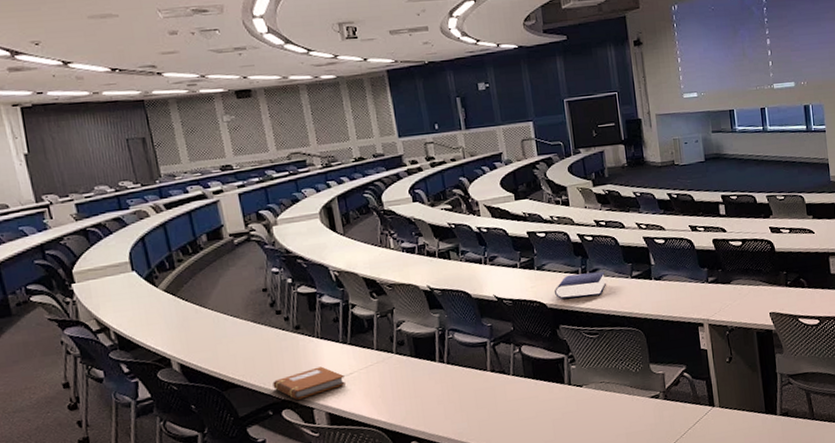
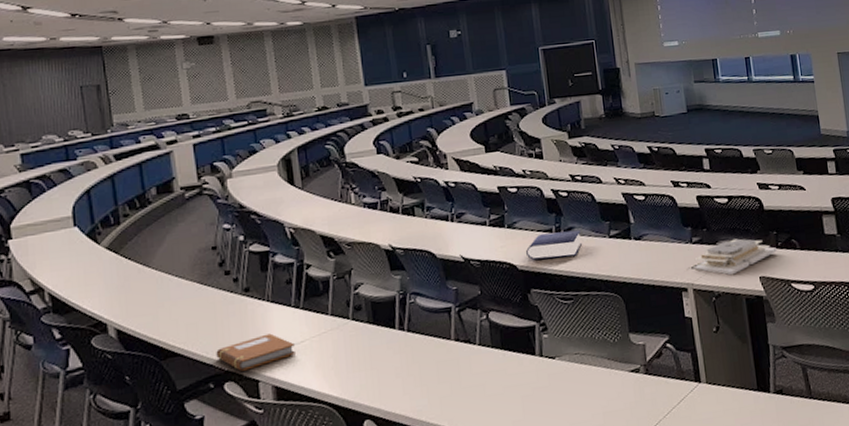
architectural model: none [708,278,786,312] -> present [692,238,777,275]

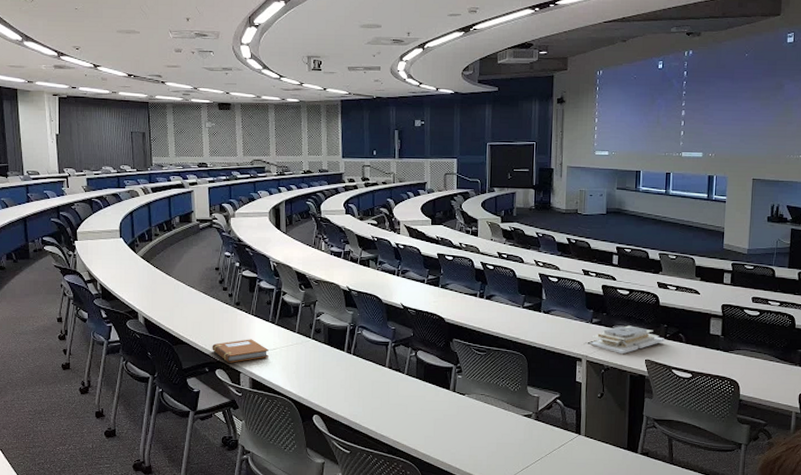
book: present [525,229,582,261] -> none [452,297,500,319]

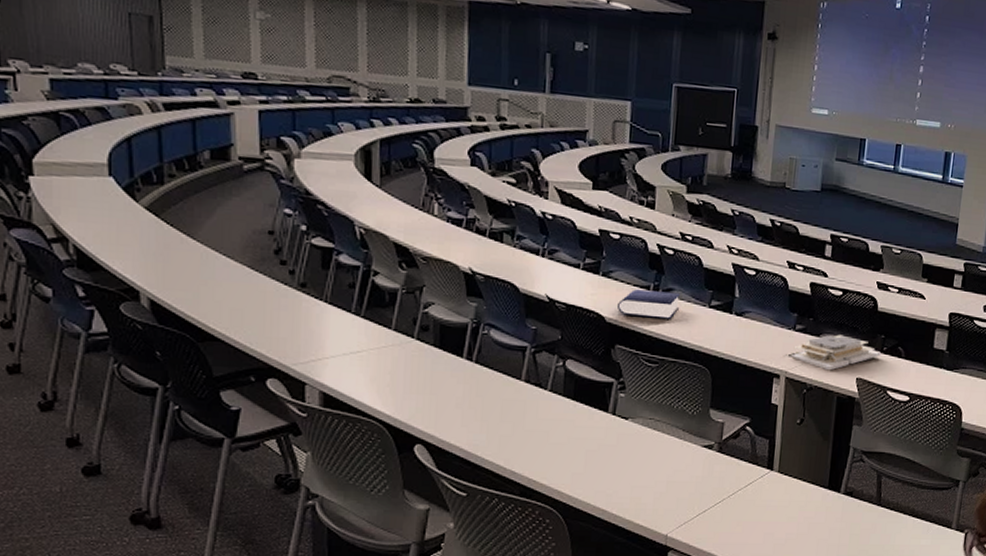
notebook: present [212,339,269,363] -> none [261,336,350,370]
book: none [452,297,500,319] -> present [616,289,680,320]

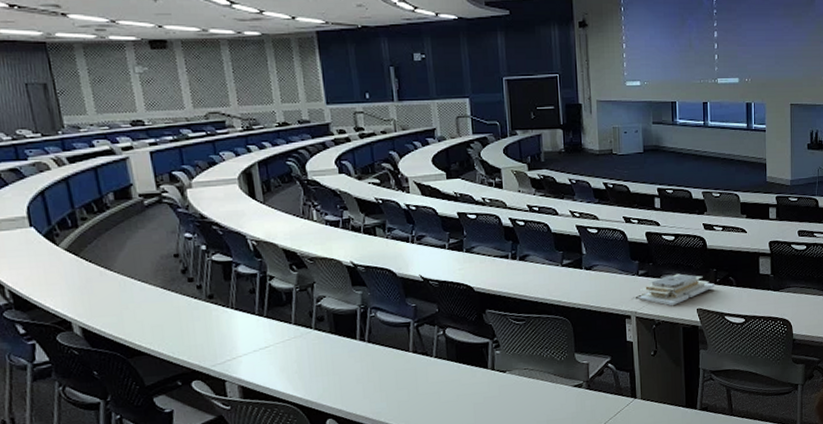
book: present [616,289,680,320] -> none [482,257,536,284]

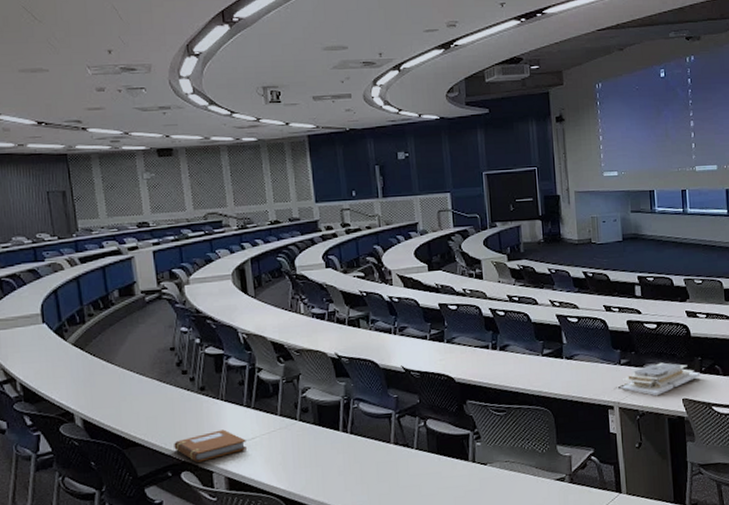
notebook: none [182,338,260,371] -> present [174,429,247,462]

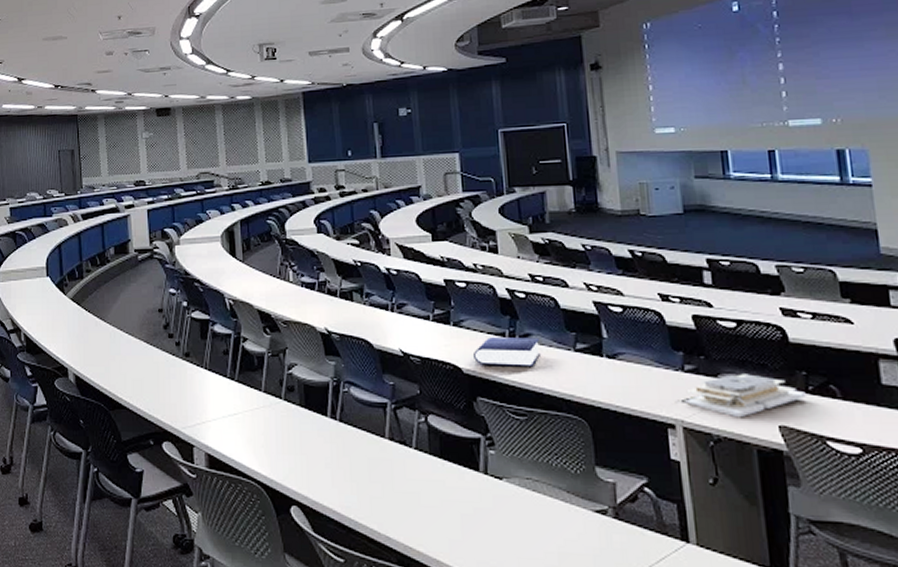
notebook: present [174,429,247,462] -> none [157,401,228,433]
book: none [462,347,516,374] -> present [472,337,540,368]

